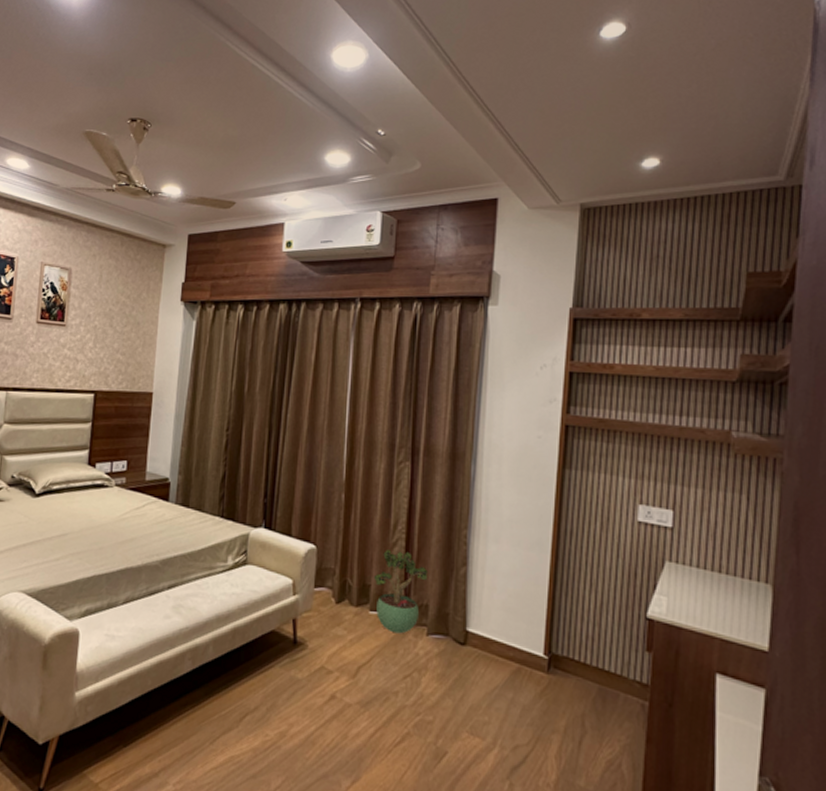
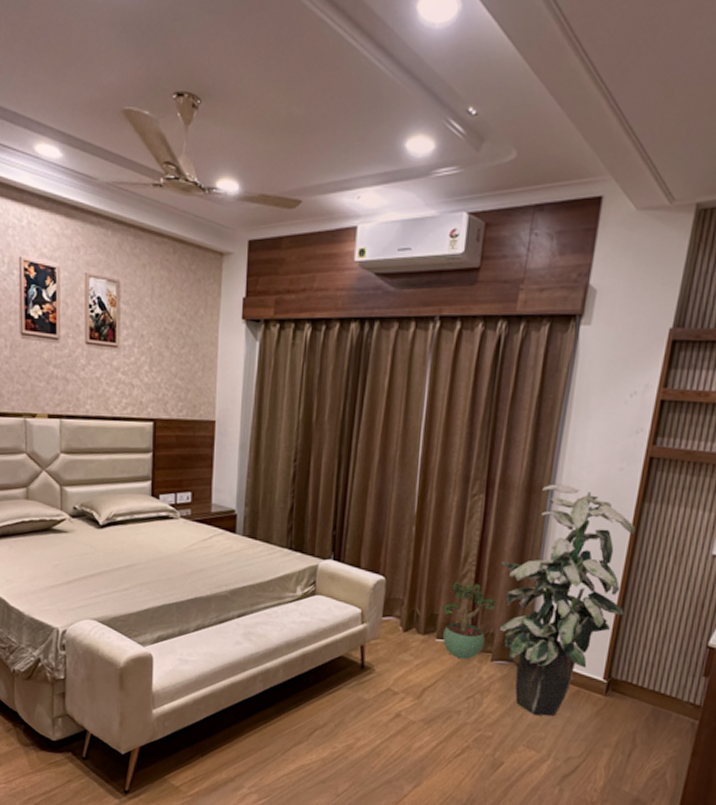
indoor plant: none [431,451,559,697] -> present [500,483,636,716]

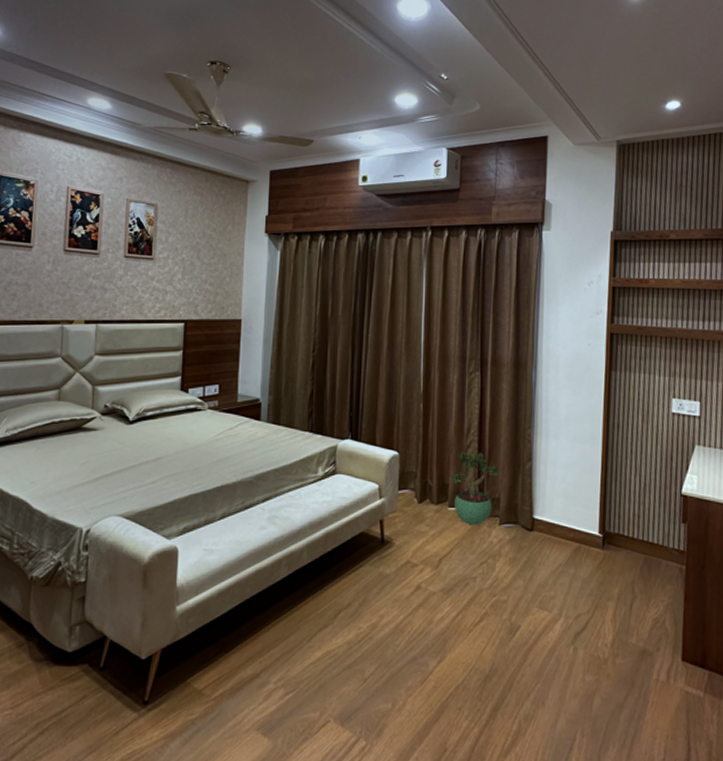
indoor plant: present [500,483,636,716] -> none [500,359,609,575]

